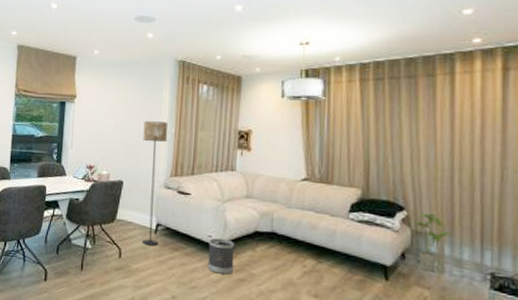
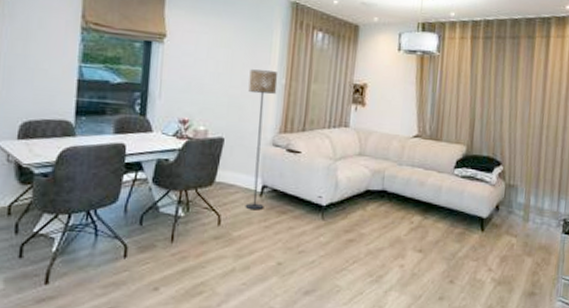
wastebasket: present [207,238,235,275] -> none [316,198,346,236]
house plant: present [415,213,453,272] -> none [508,167,538,221]

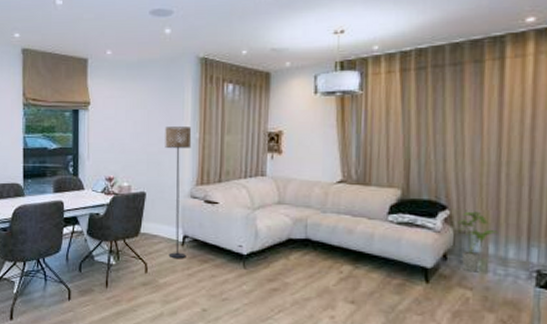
house plant: none [508,167,538,221] -> present [458,211,498,272]

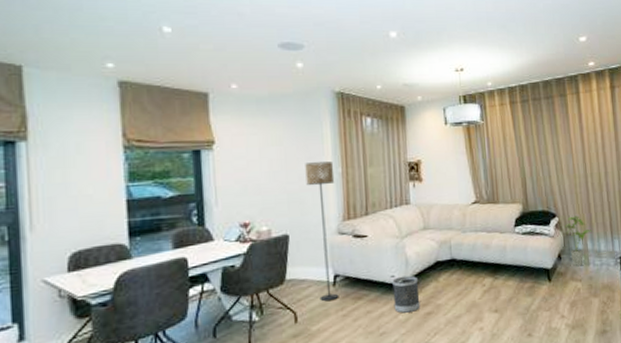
wastebasket: none [239,247,267,285] -> present [392,275,421,313]

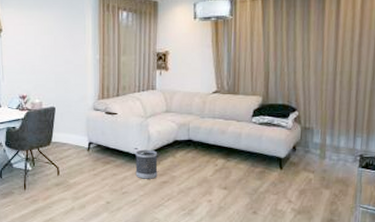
floor lamp: present [305,161,339,302] -> none [70,49,93,162]
house plant: present [565,215,592,267] -> none [304,112,333,159]

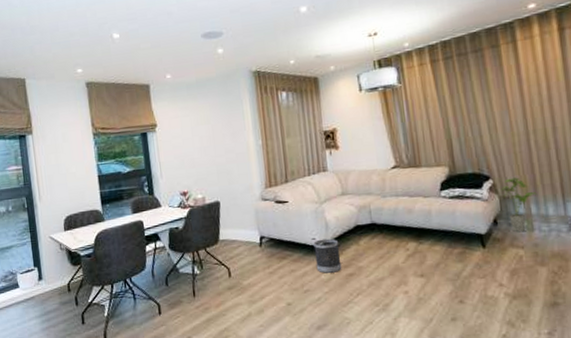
house plant: none [304,112,333,159] -> present [501,177,537,232]

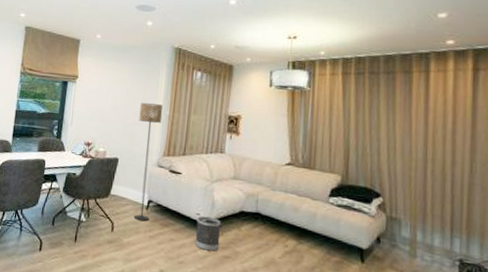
floor lamp: none [230,135,266,260] -> present [134,103,164,221]
house plant: present [501,177,537,232] -> none [390,200,425,257]

